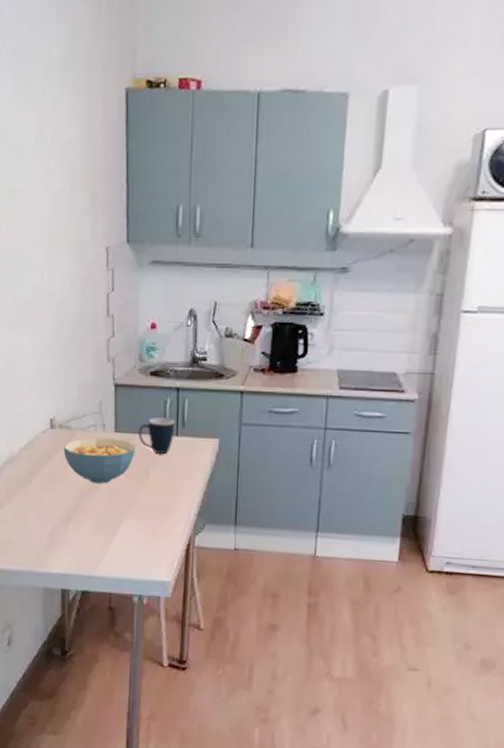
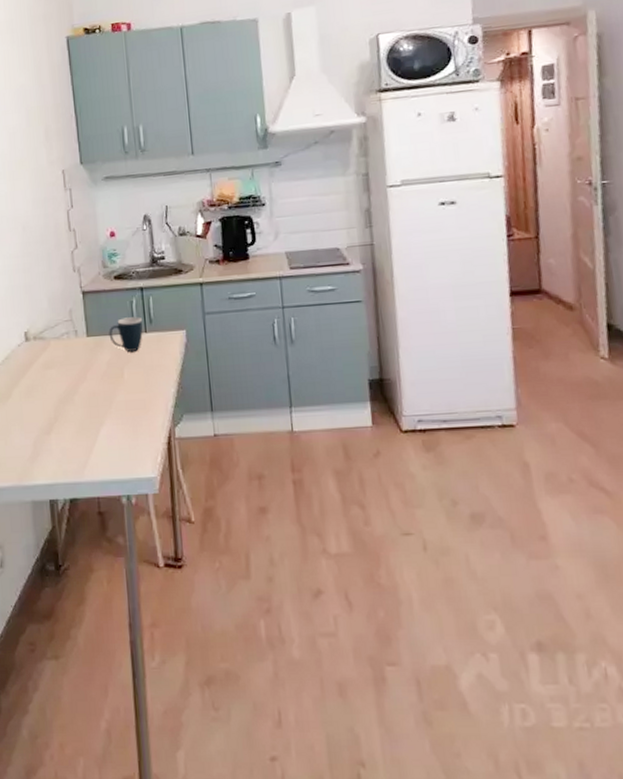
cereal bowl: present [63,437,136,484] -> none [39,342,109,389]

